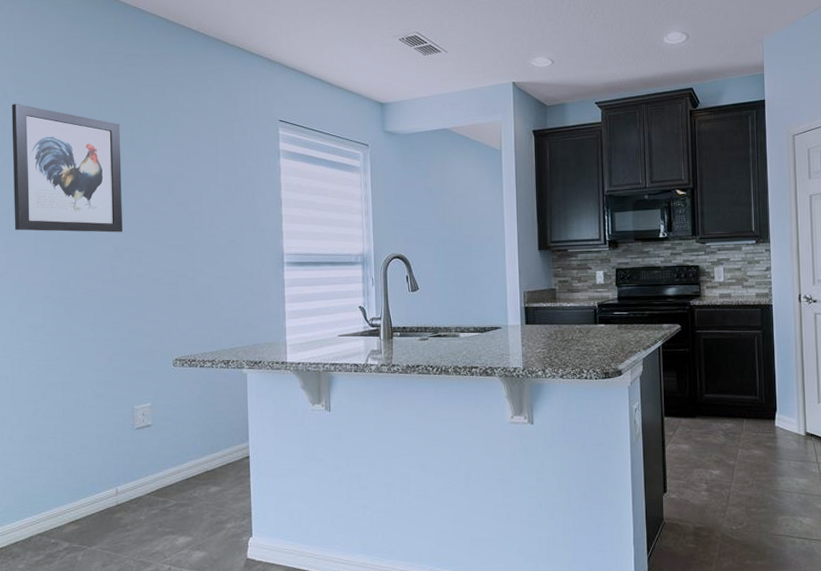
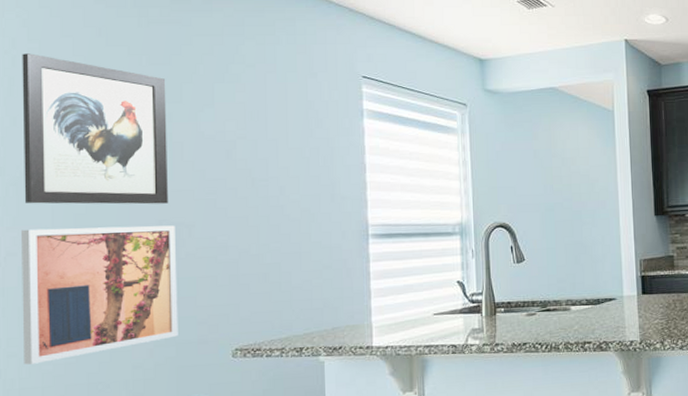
wall art: none [12,251,131,365] -> present [21,225,178,365]

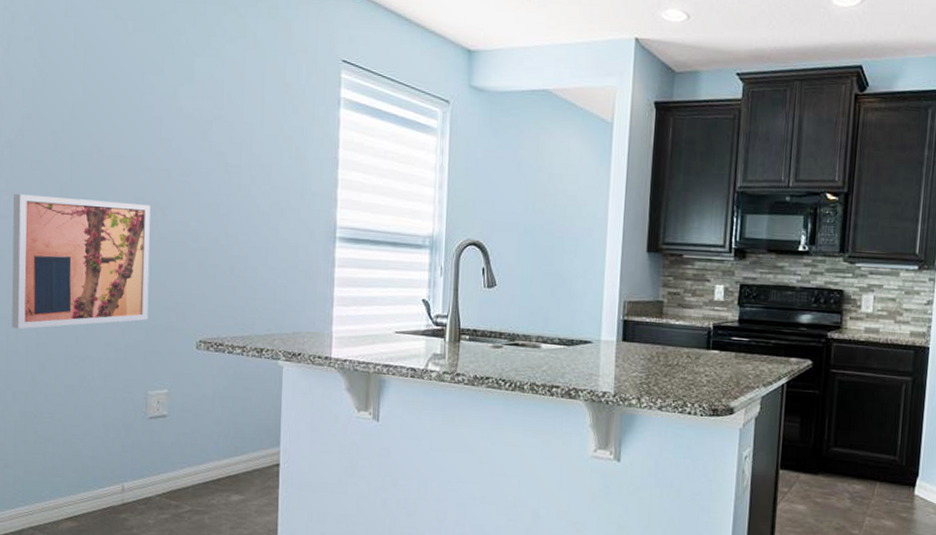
wall art: present [22,53,168,205] -> none [17,11,149,182]

